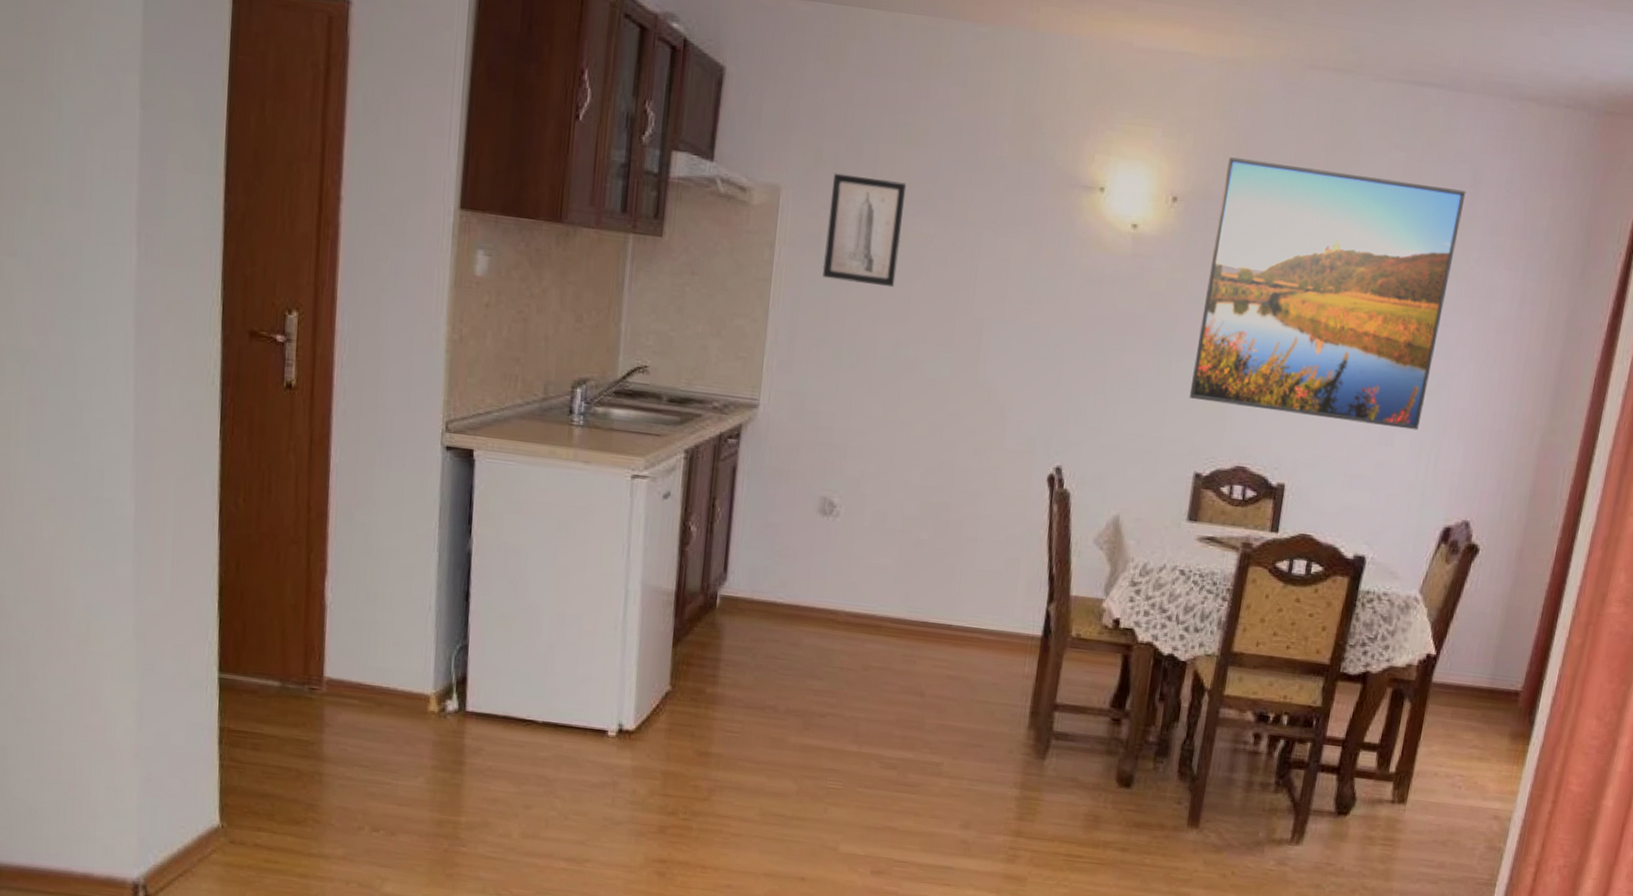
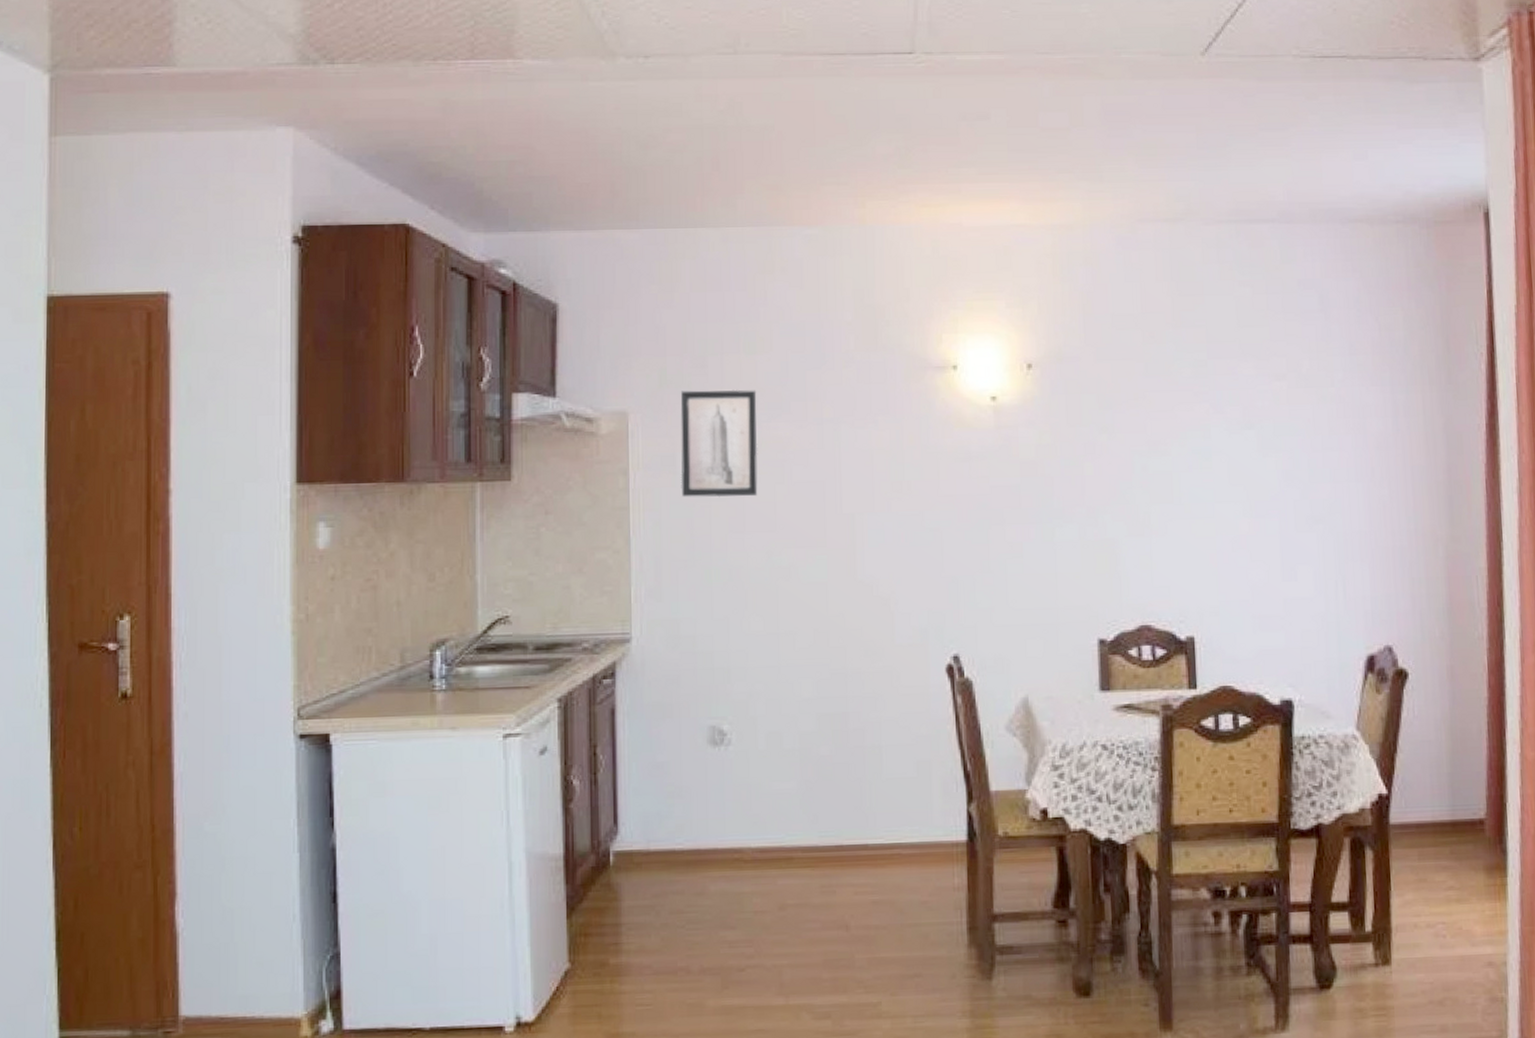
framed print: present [1189,157,1466,431] -> none [1076,316,1320,563]

